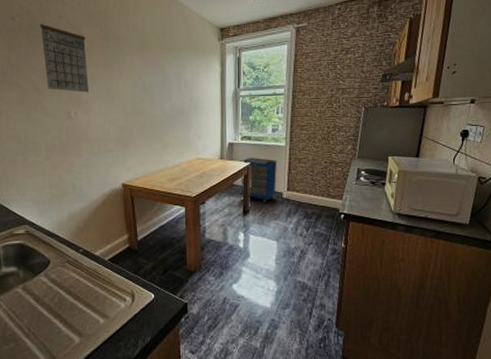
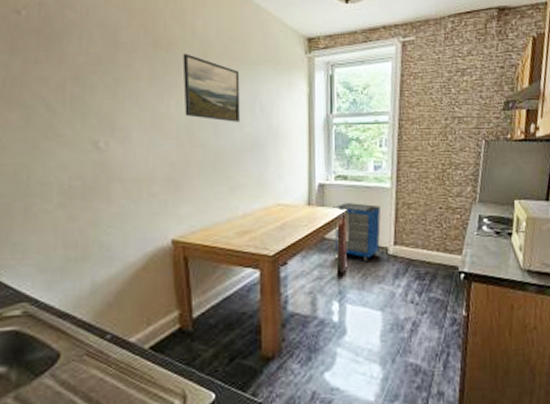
calendar: present [40,16,89,93] -> none [57,12,127,115]
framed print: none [127,44,169,96] -> present [182,53,240,122]

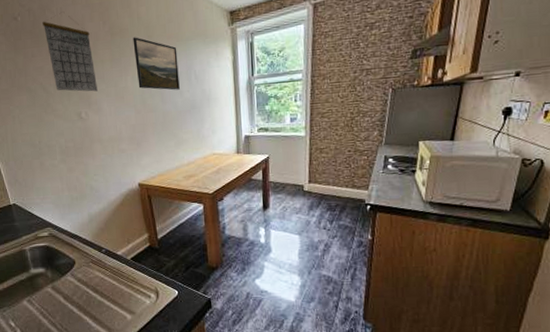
calendar: none [57,12,127,115] -> present [42,11,98,92]
cabinet: present [333,203,382,263] -> none [257,150,298,198]

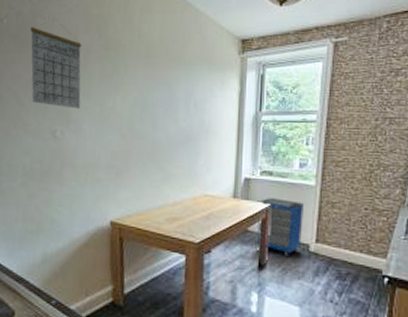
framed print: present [133,37,180,90] -> none [128,54,178,117]
cabinet: none [257,150,298,198] -> present [257,198,305,258]

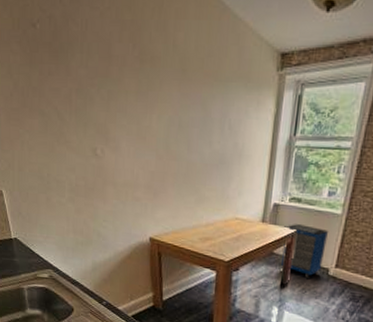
calendar: present [30,19,82,109] -> none [64,25,118,127]

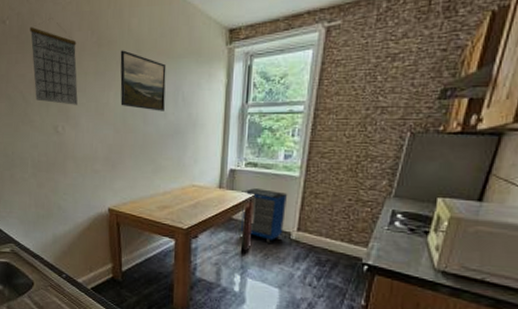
calendar: none [64,25,118,127] -> present [30,18,78,105]
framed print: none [163,68,213,139] -> present [120,50,167,111]

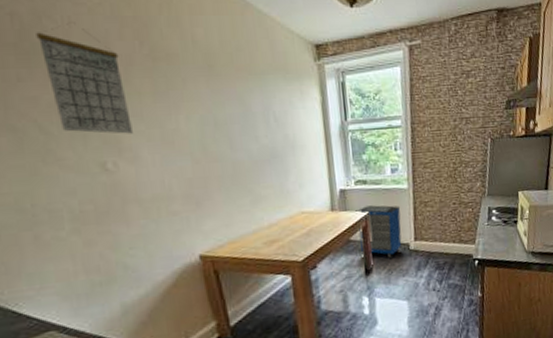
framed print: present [120,50,167,111] -> none [185,65,255,135]

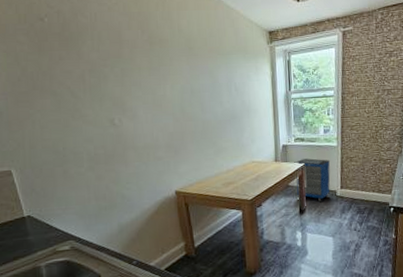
calendar: present [36,22,133,134] -> none [73,17,133,99]

